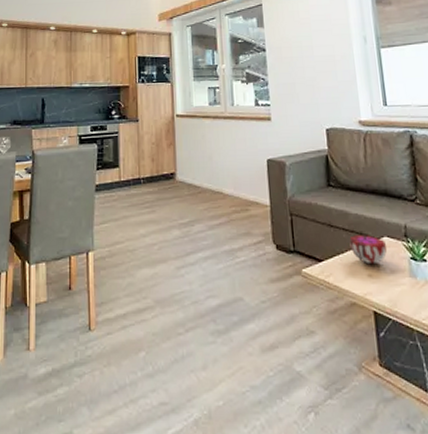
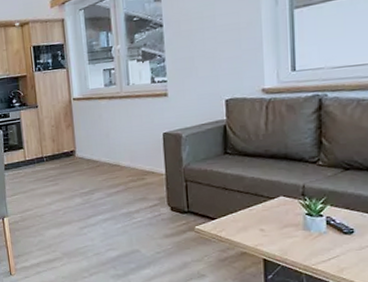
decorative bowl: present [349,235,388,263] -> none [244,195,283,220]

